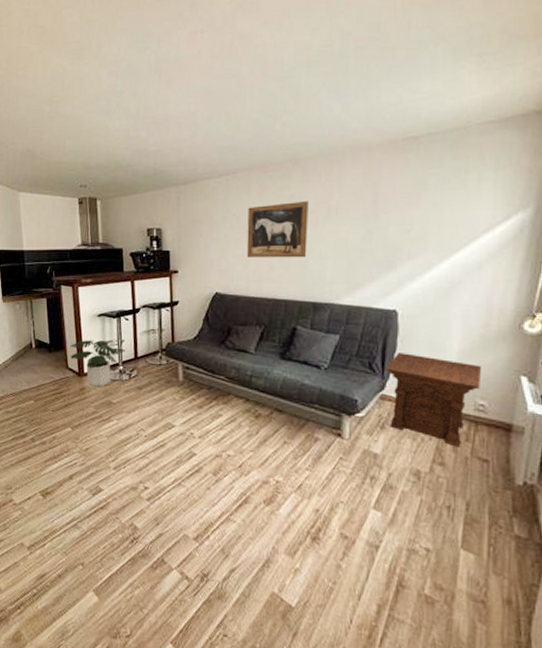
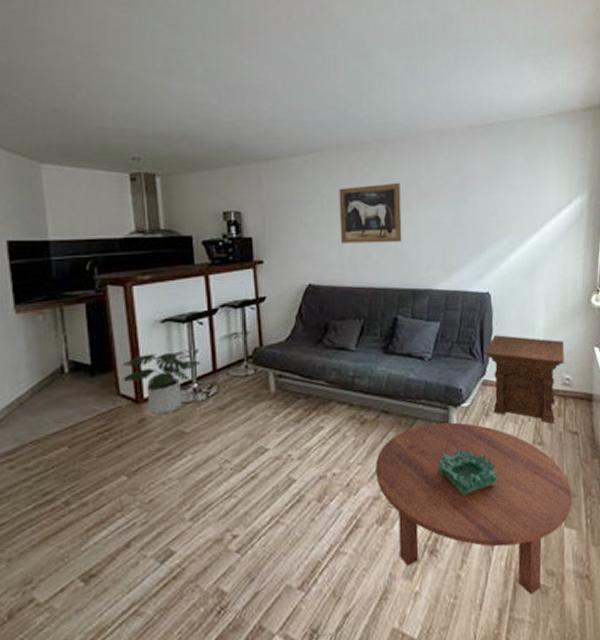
coffee table: none [266,426,474,602] -> present [375,422,572,595]
decorative bowl: none [324,453,389,497] -> present [436,447,498,496]

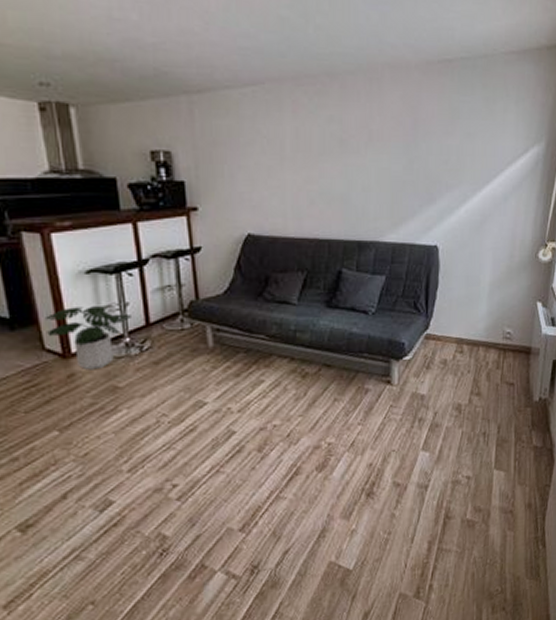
wall art: present [339,182,402,243] -> none [281,123,349,191]
coffee table: present [375,422,572,595] -> none [316,375,503,529]
decorative bowl: present [436,447,498,496] -> none [376,399,435,444]
side table: present [484,335,565,424] -> none [429,289,507,376]

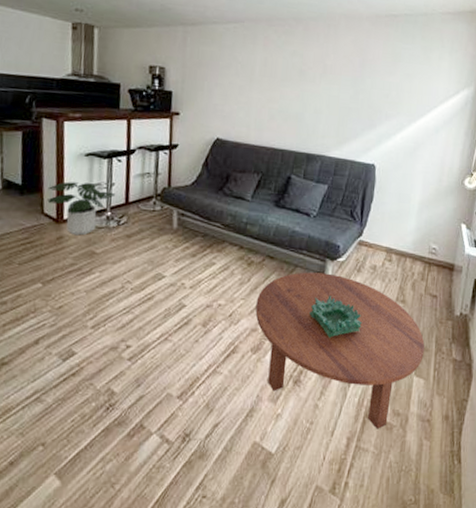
coffee table: none [316,375,503,529] -> present [255,272,425,429]
decorative bowl: none [376,399,435,444] -> present [309,296,362,338]

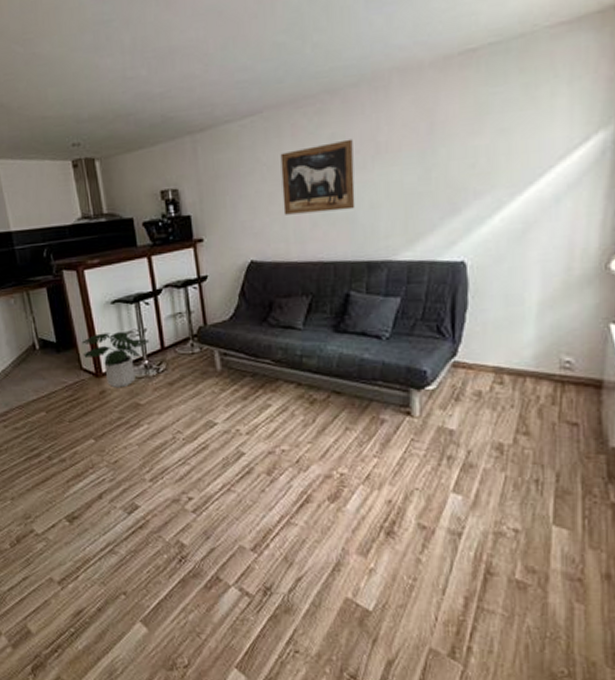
wall art: none [249,57,308,111] -> present [280,139,355,215]
coffee table: present [255,272,425,429] -> none [326,406,565,588]
decorative bowl: present [309,296,362,338] -> none [394,432,469,482]

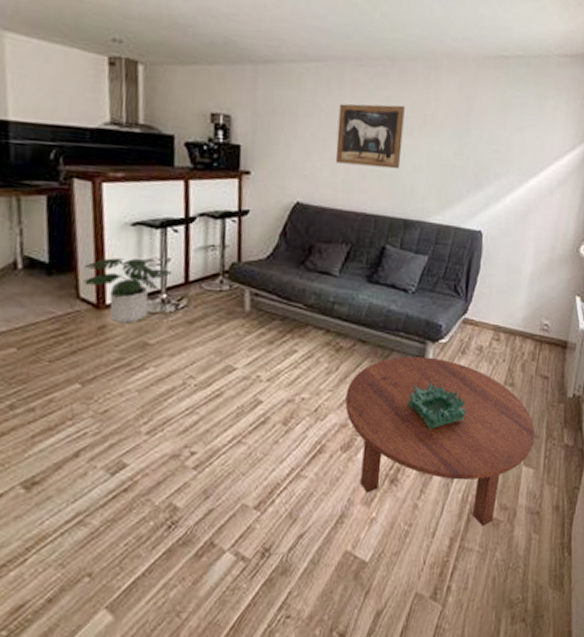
coffee table: none [326,406,565,588] -> present [345,357,535,526]
decorative bowl: none [394,432,469,482] -> present [407,382,466,430]

